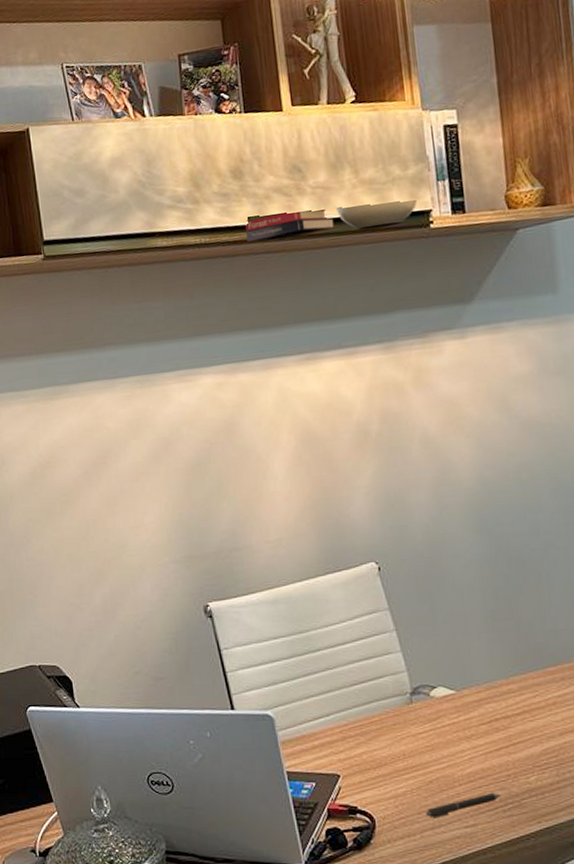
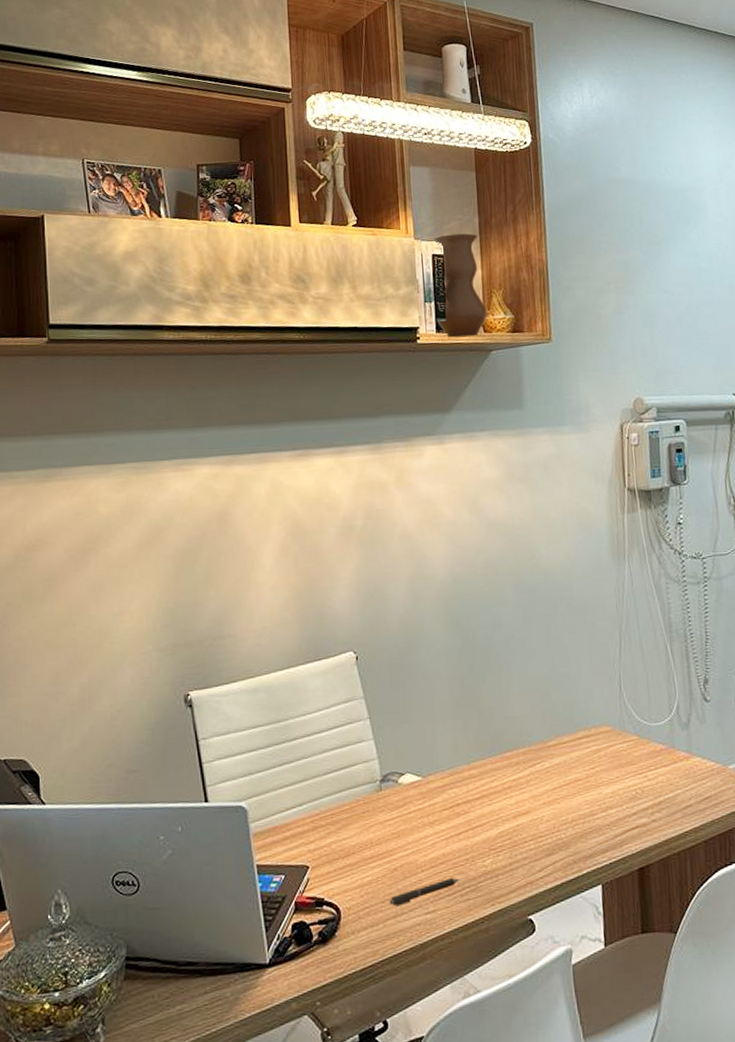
books: present [245,209,335,243] -> none [249,318,332,344]
bowl: present [335,197,419,231] -> none [333,315,408,340]
vase: none [445,95,511,219] -> present [434,233,487,338]

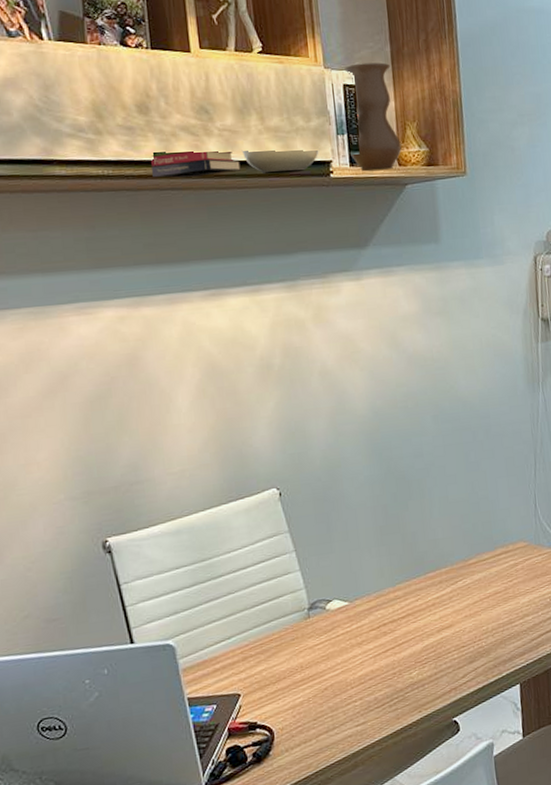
books: none [249,318,332,344] -> present [150,151,241,179]
bowl: none [333,315,408,340] -> present [241,148,320,175]
pen: present [389,877,459,907] -> none [320,691,387,723]

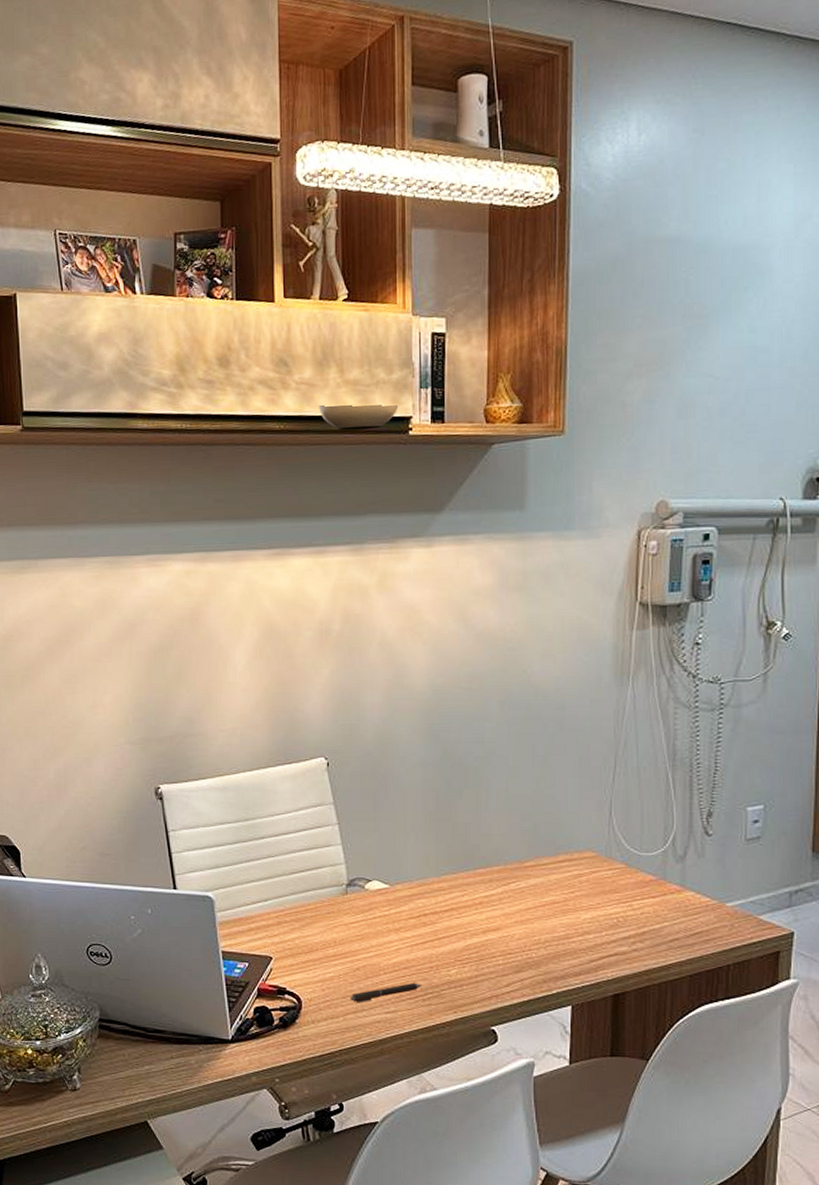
books: present [150,151,241,179] -> none [226,406,315,434]
pen: none [320,691,387,723] -> present [350,982,422,1003]
vase: present [344,62,402,172] -> none [432,307,491,429]

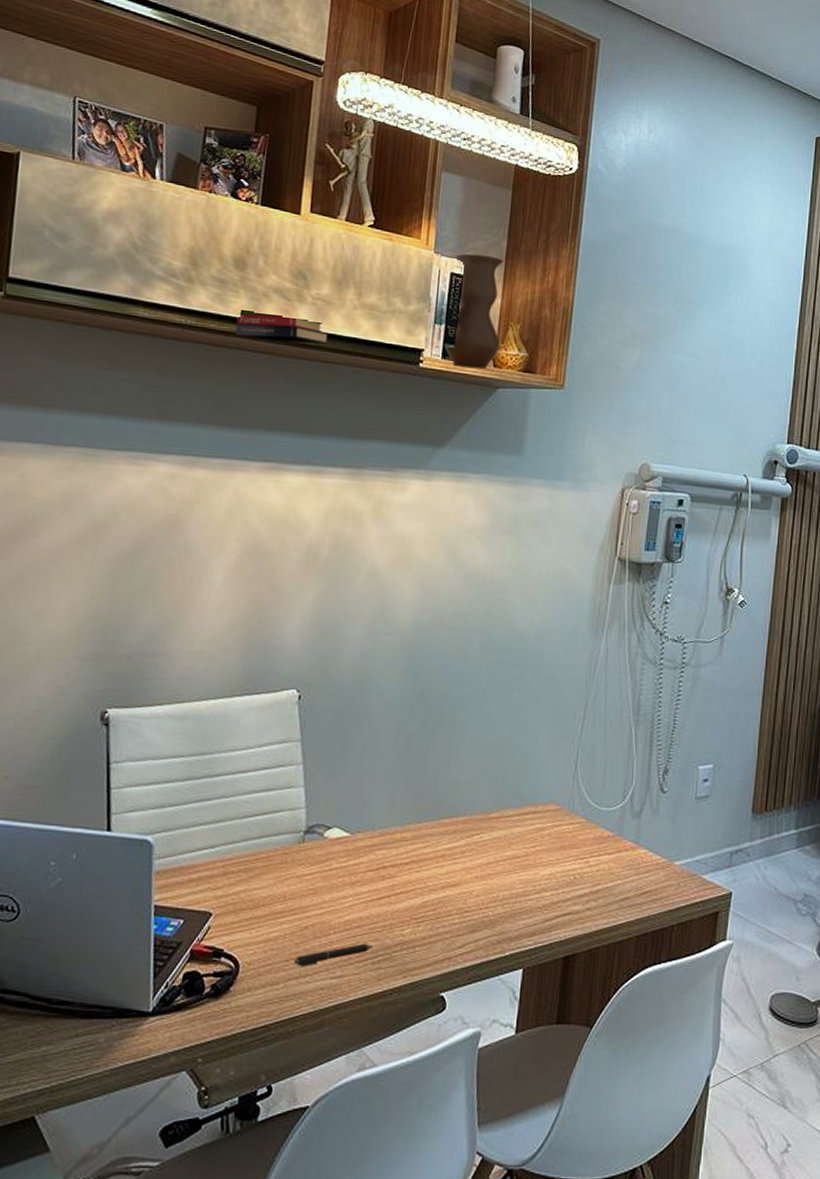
books: none [226,406,315,434] -> present [235,310,328,344]
bowl: present [318,402,400,431] -> none [332,322,414,356]
vase: none [432,307,491,429] -> present [444,253,504,370]

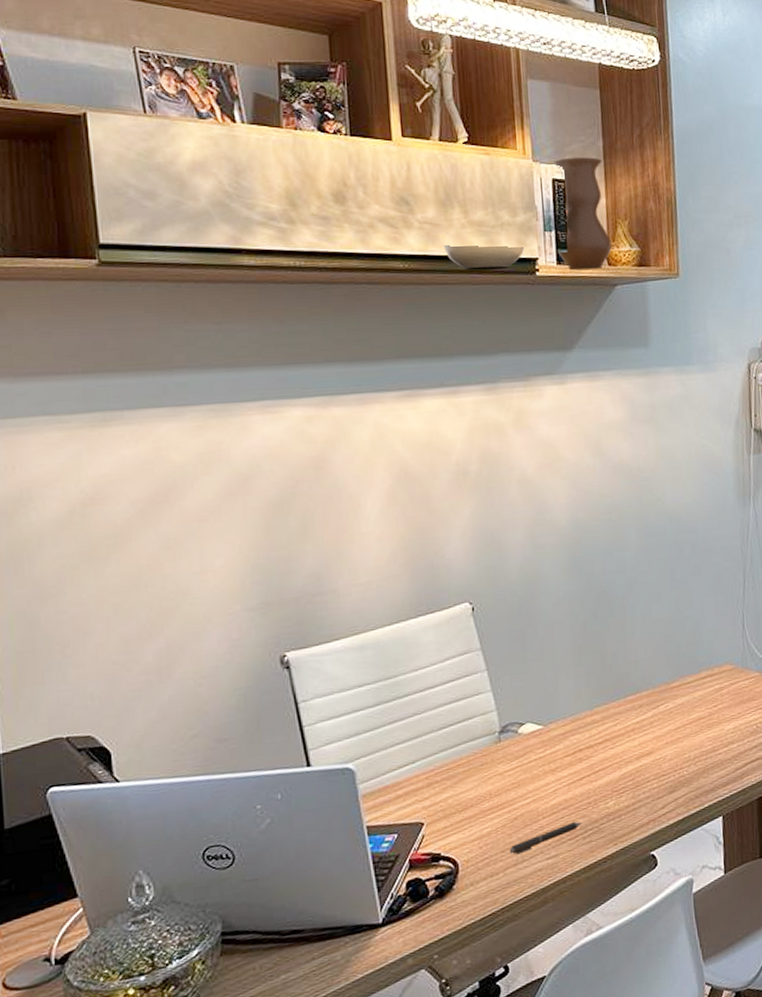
books: present [235,310,328,344] -> none [345,244,441,273]
bowl: none [332,322,414,356] -> present [443,244,526,271]

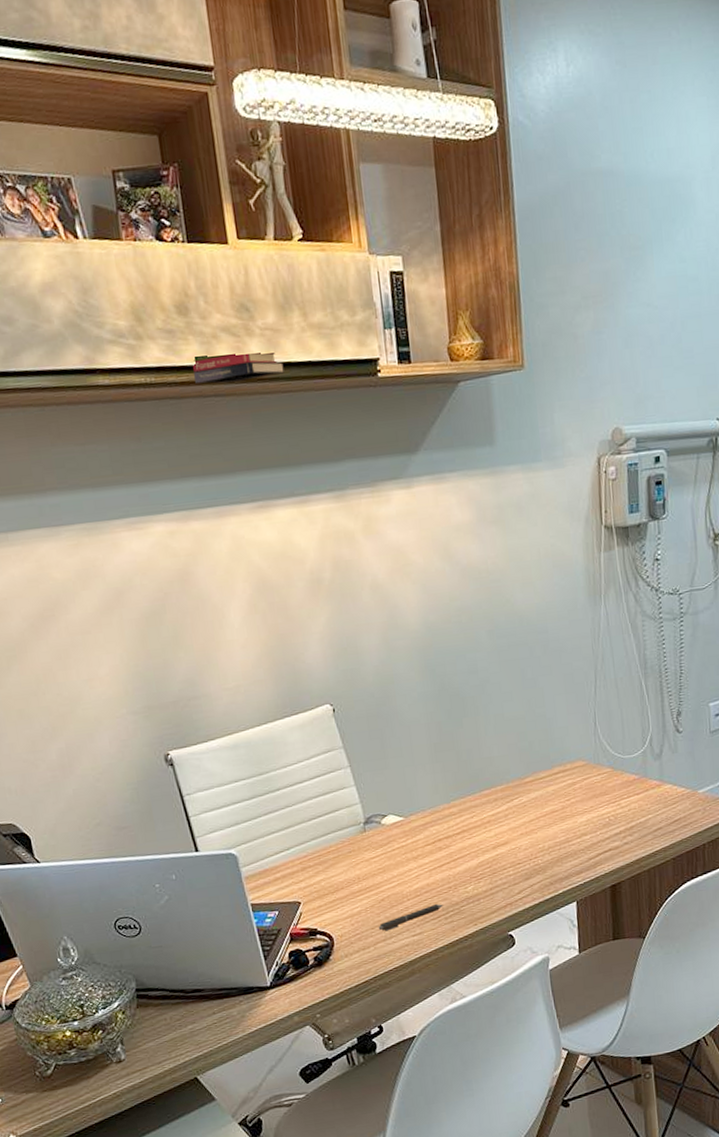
books: none [345,244,441,273] -> present [193,353,284,384]
bowl: present [443,244,526,271] -> none [284,344,366,377]
vase: present [554,157,612,271] -> none [391,244,453,370]

